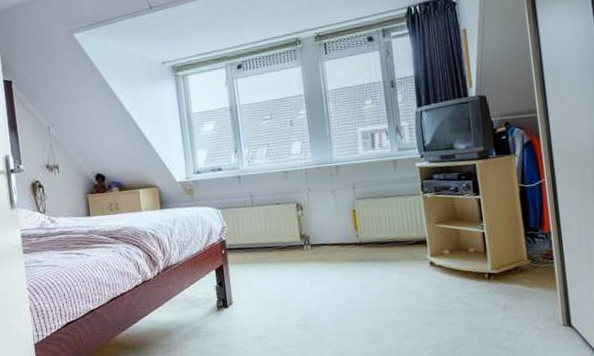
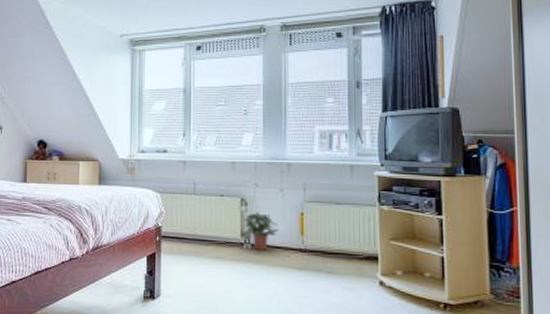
potted plant: none [301,214,334,250] -> present [243,212,279,251]

